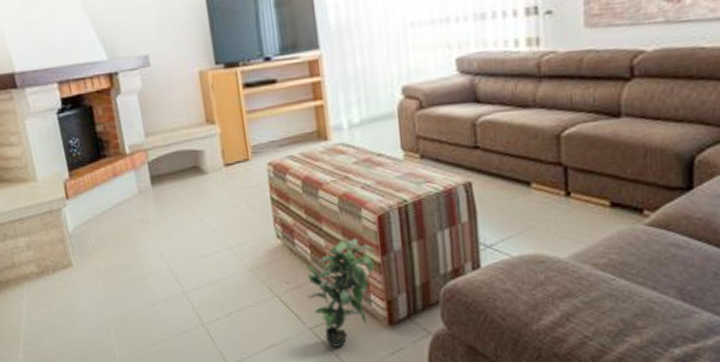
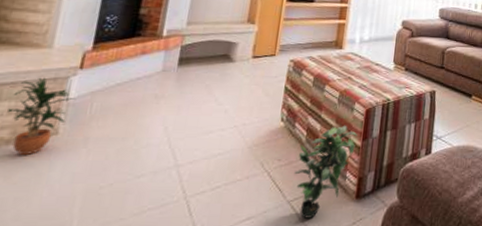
potted plant: none [25,211,74,286] -> present [7,77,75,155]

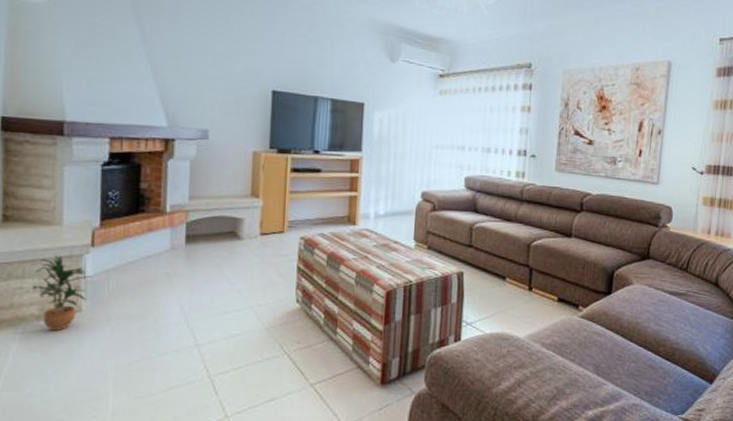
potted plant: present [294,125,358,219] -> none [315,308,379,402]

